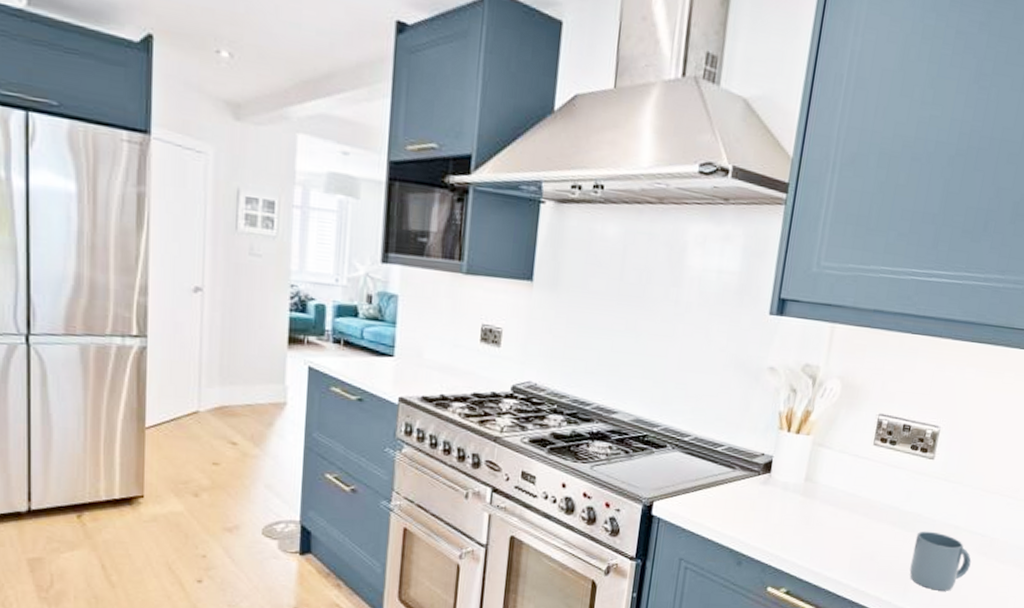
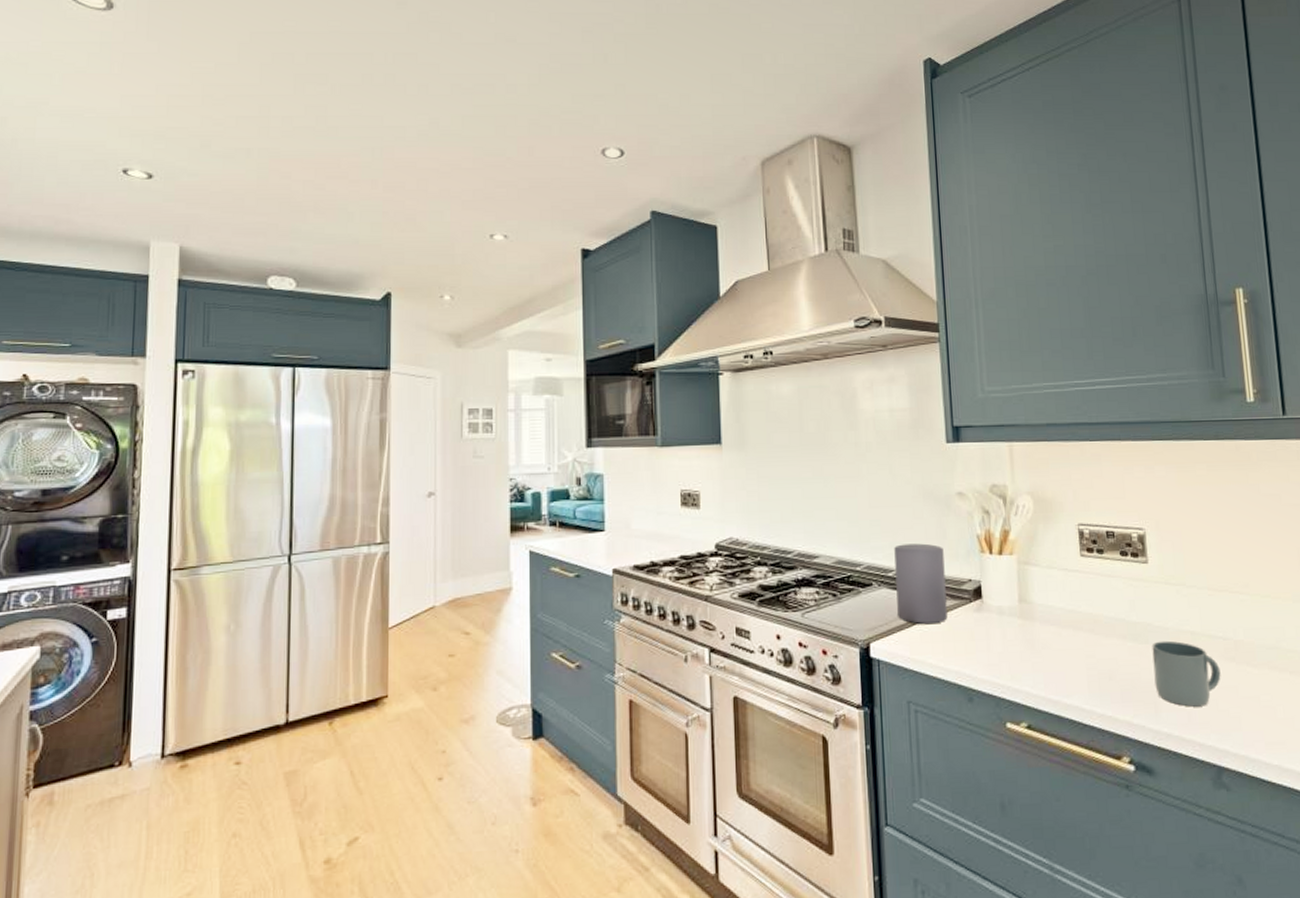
canister: none [686,411,744,492] -> present [894,543,948,625]

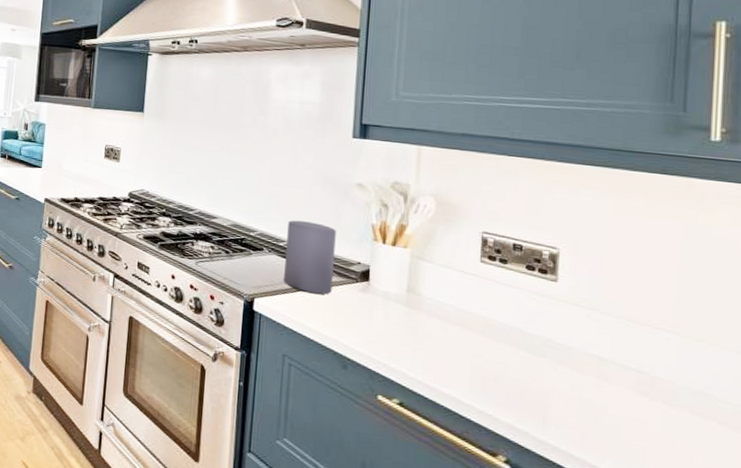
mug: present [1152,640,1221,707] -> none [546,357,629,431]

